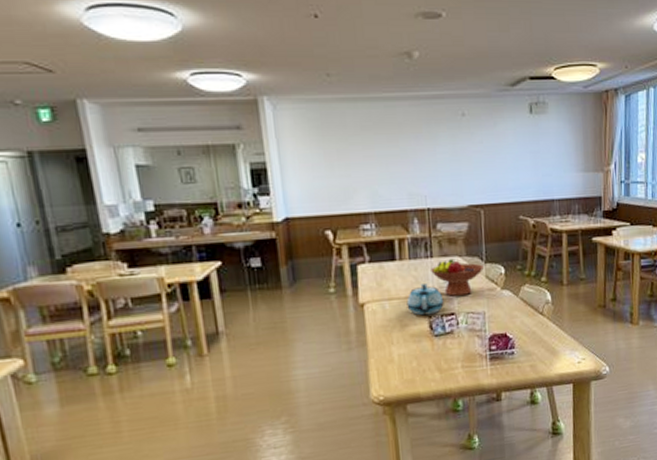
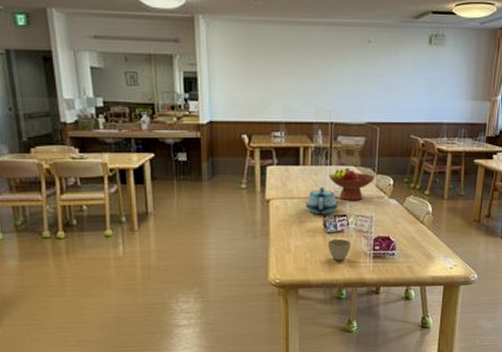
cup: none [436,341,464,368] -> present [327,238,351,261]

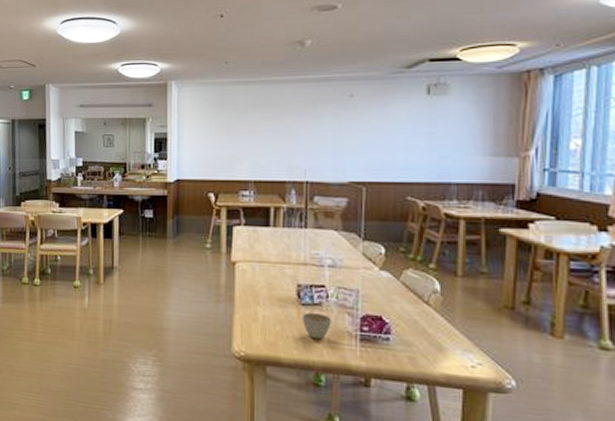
teapot: present [306,186,338,215] -> none [276,251,315,283]
fruit bowl: present [328,168,375,200] -> none [302,232,361,270]

